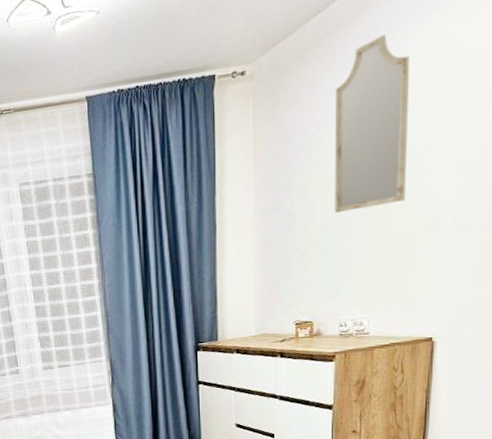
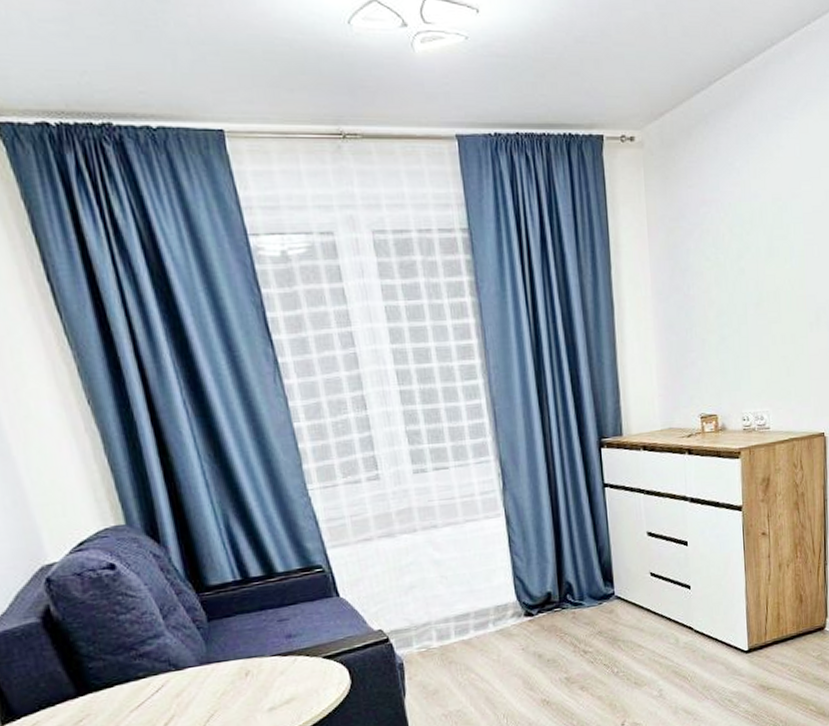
home mirror: present [334,35,410,213] -> none [723,125,791,299]

